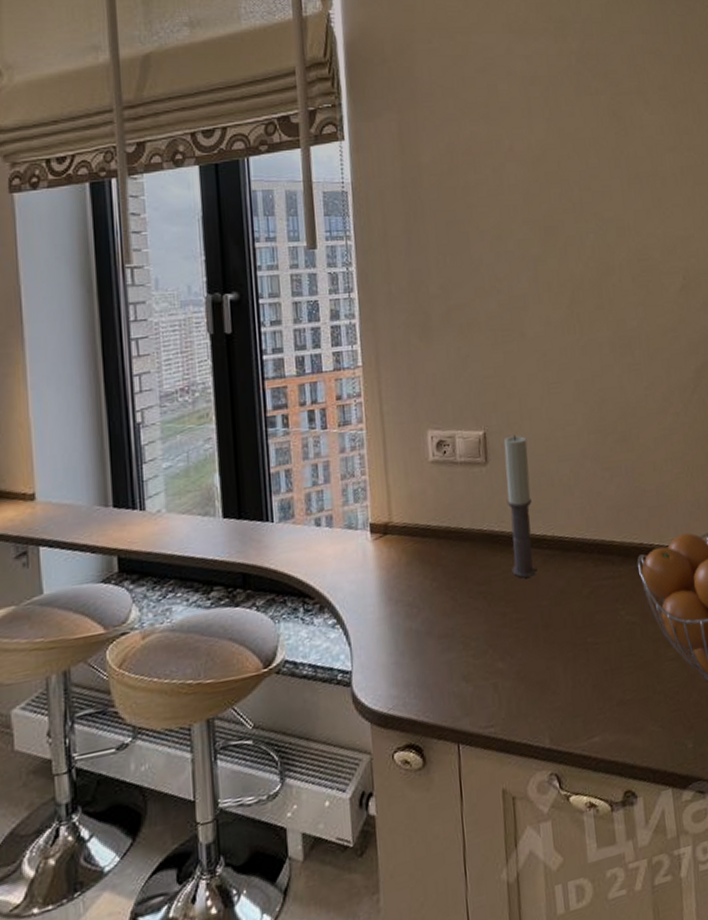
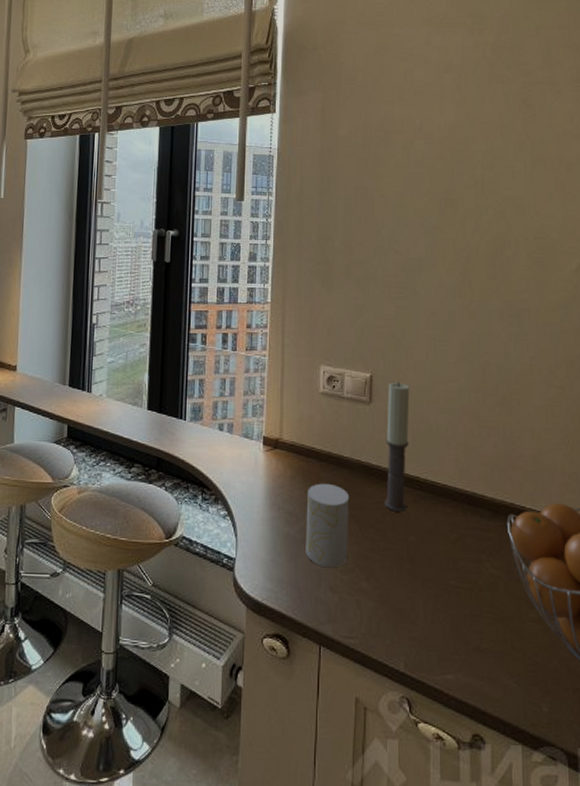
cup: none [427,562,479,656] -> present [306,483,350,568]

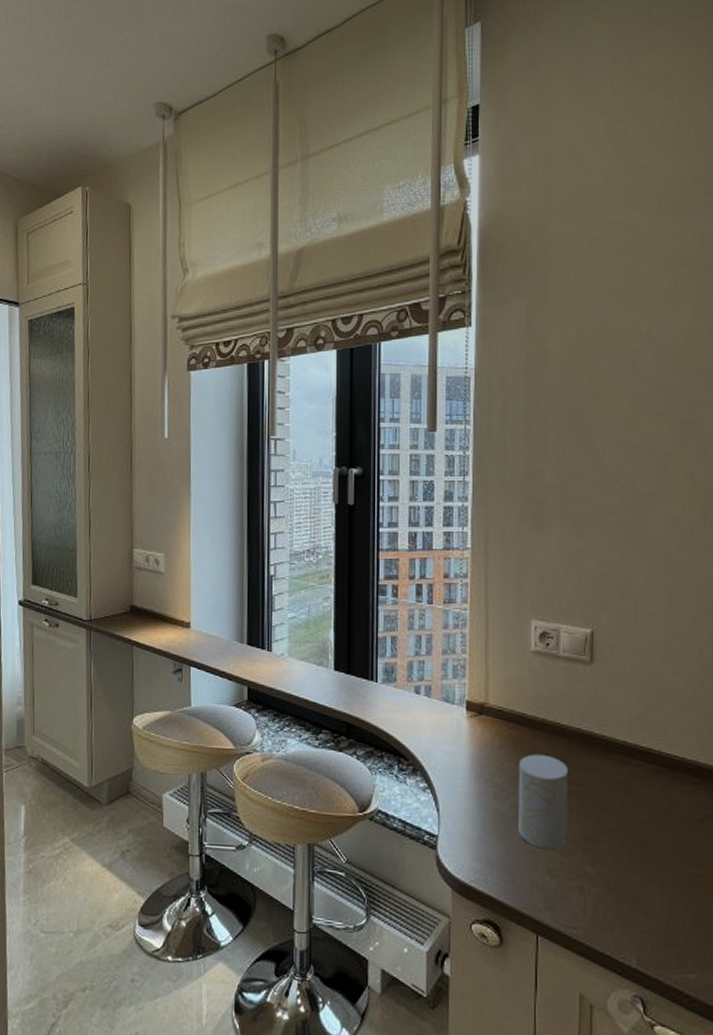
candle: present [384,382,410,512] -> none [610,639,639,788]

